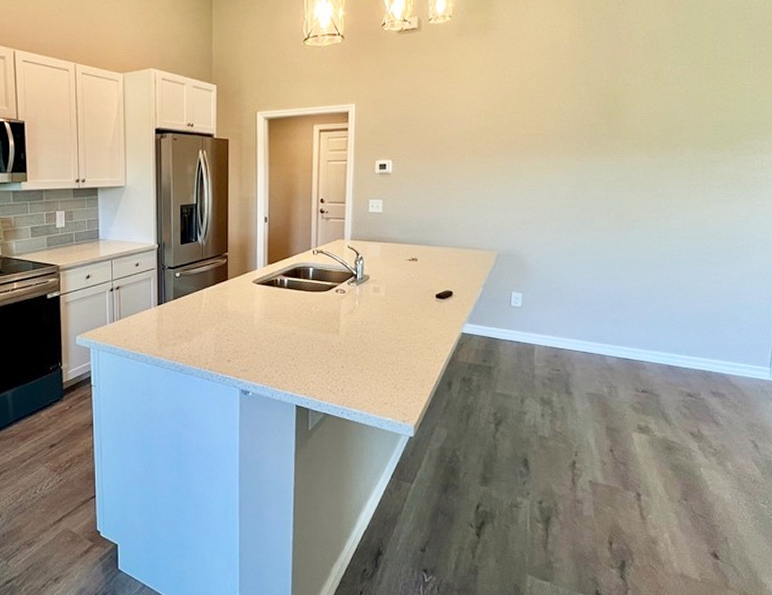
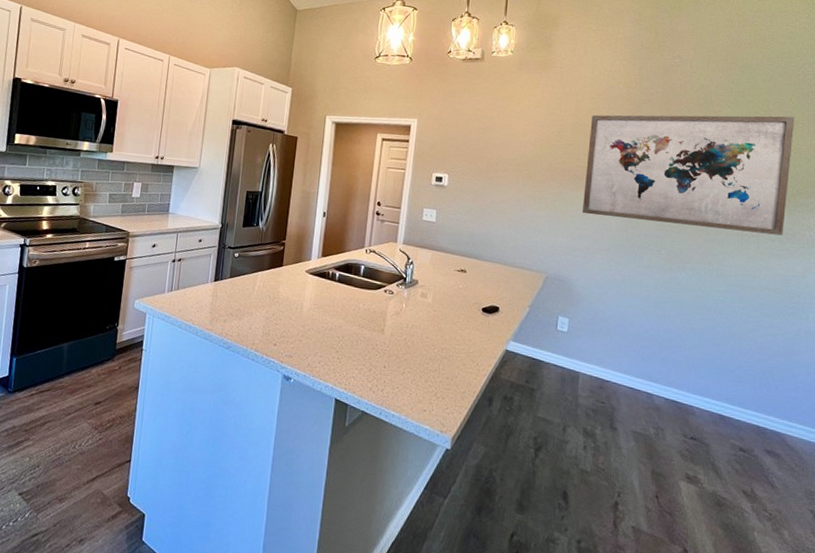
wall art: none [530,55,741,184] -> present [581,114,795,236]

